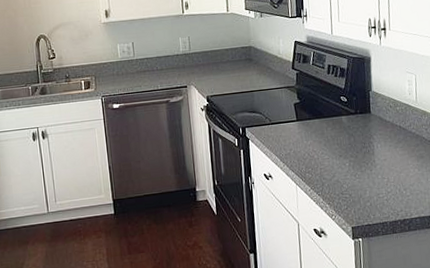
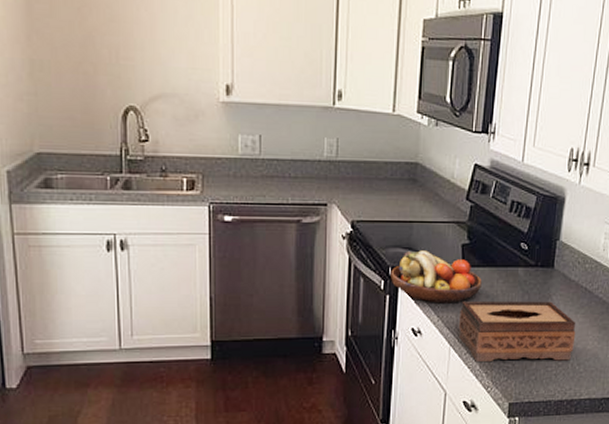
fruit bowl: none [241,112,314,152] -> present [391,250,482,303]
tissue box: none [300,140,399,195] -> present [458,301,576,361]

